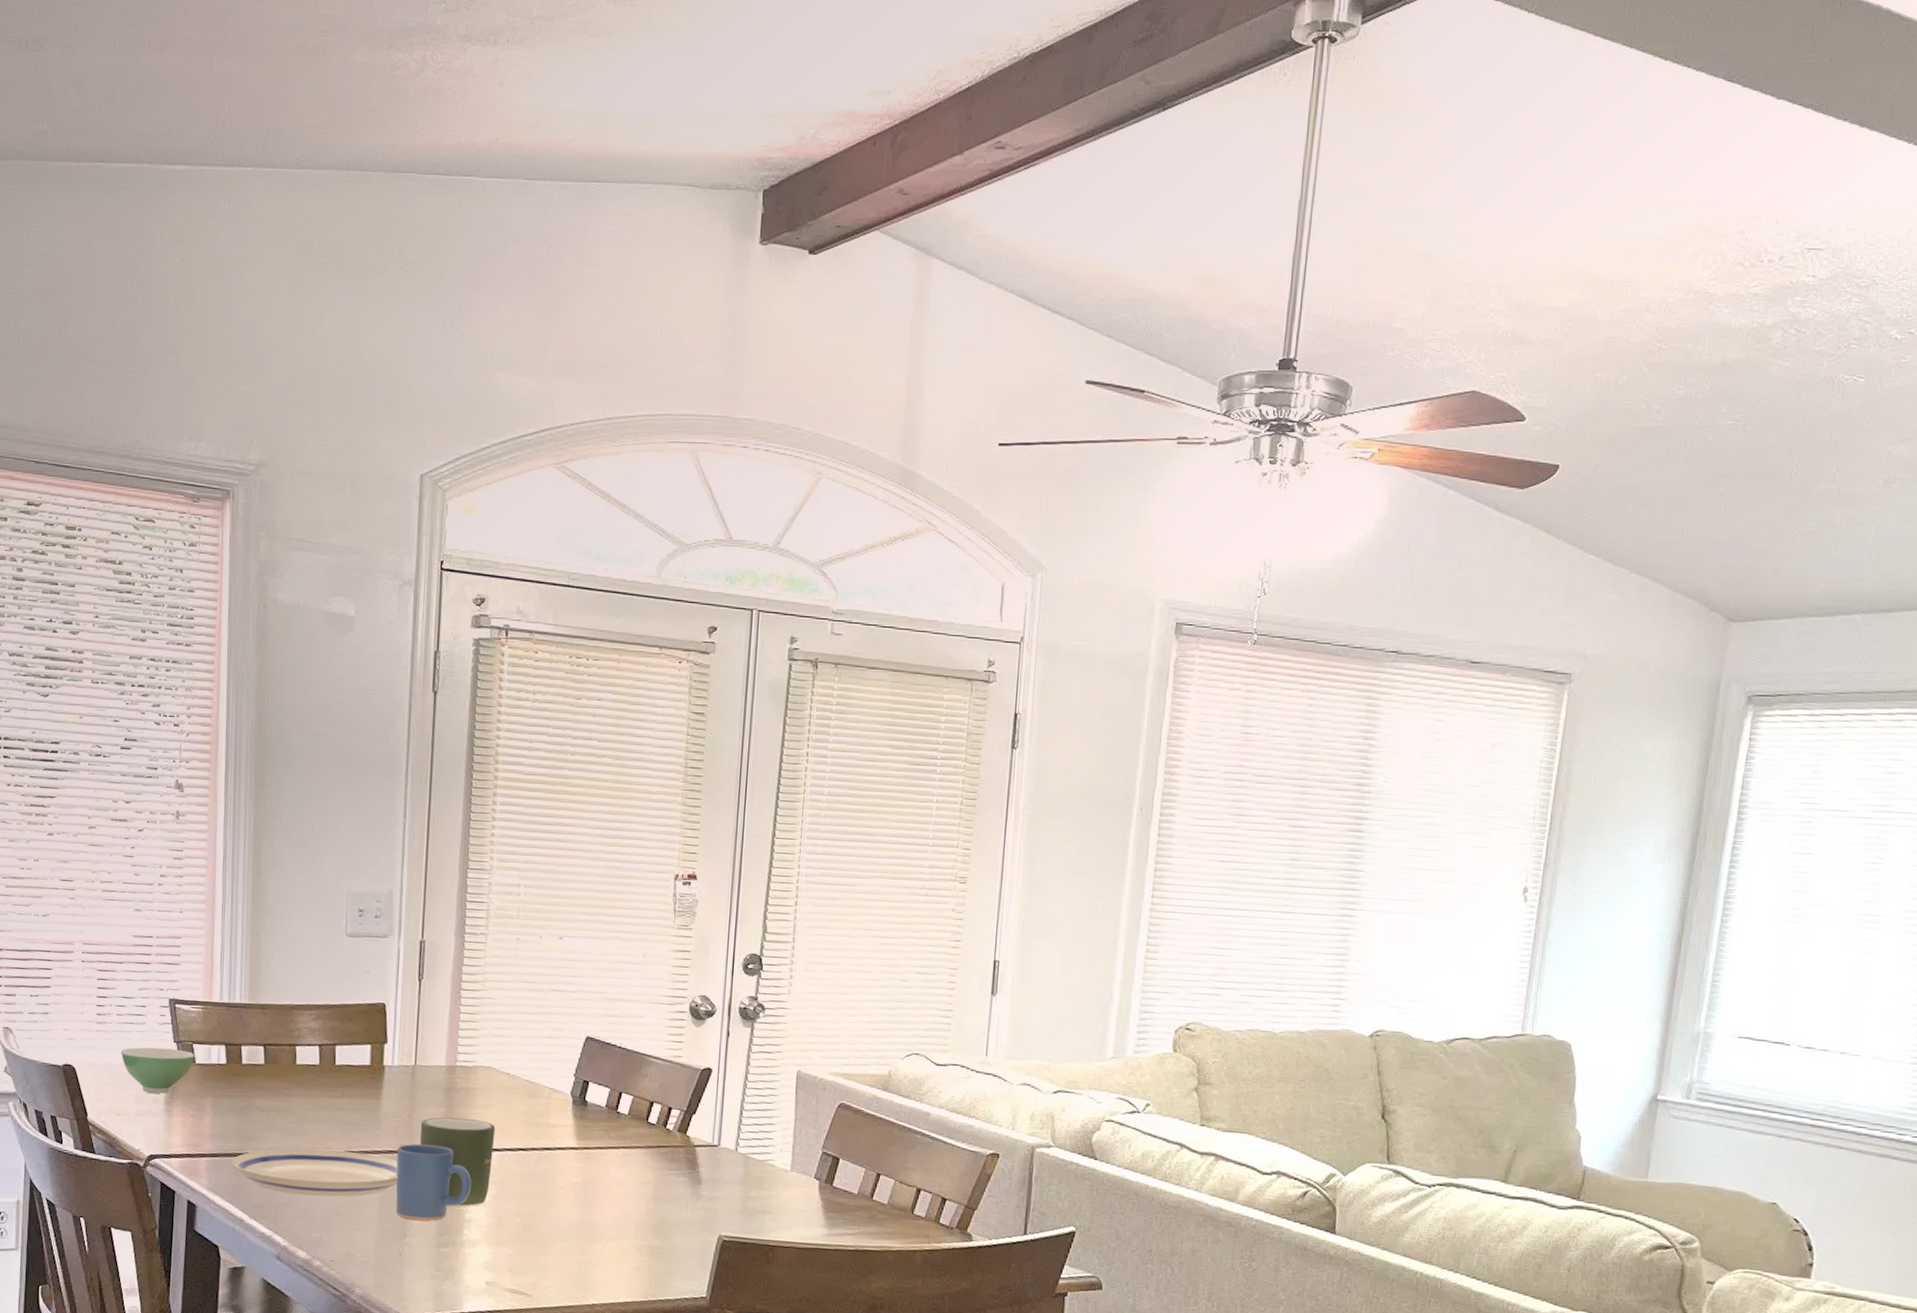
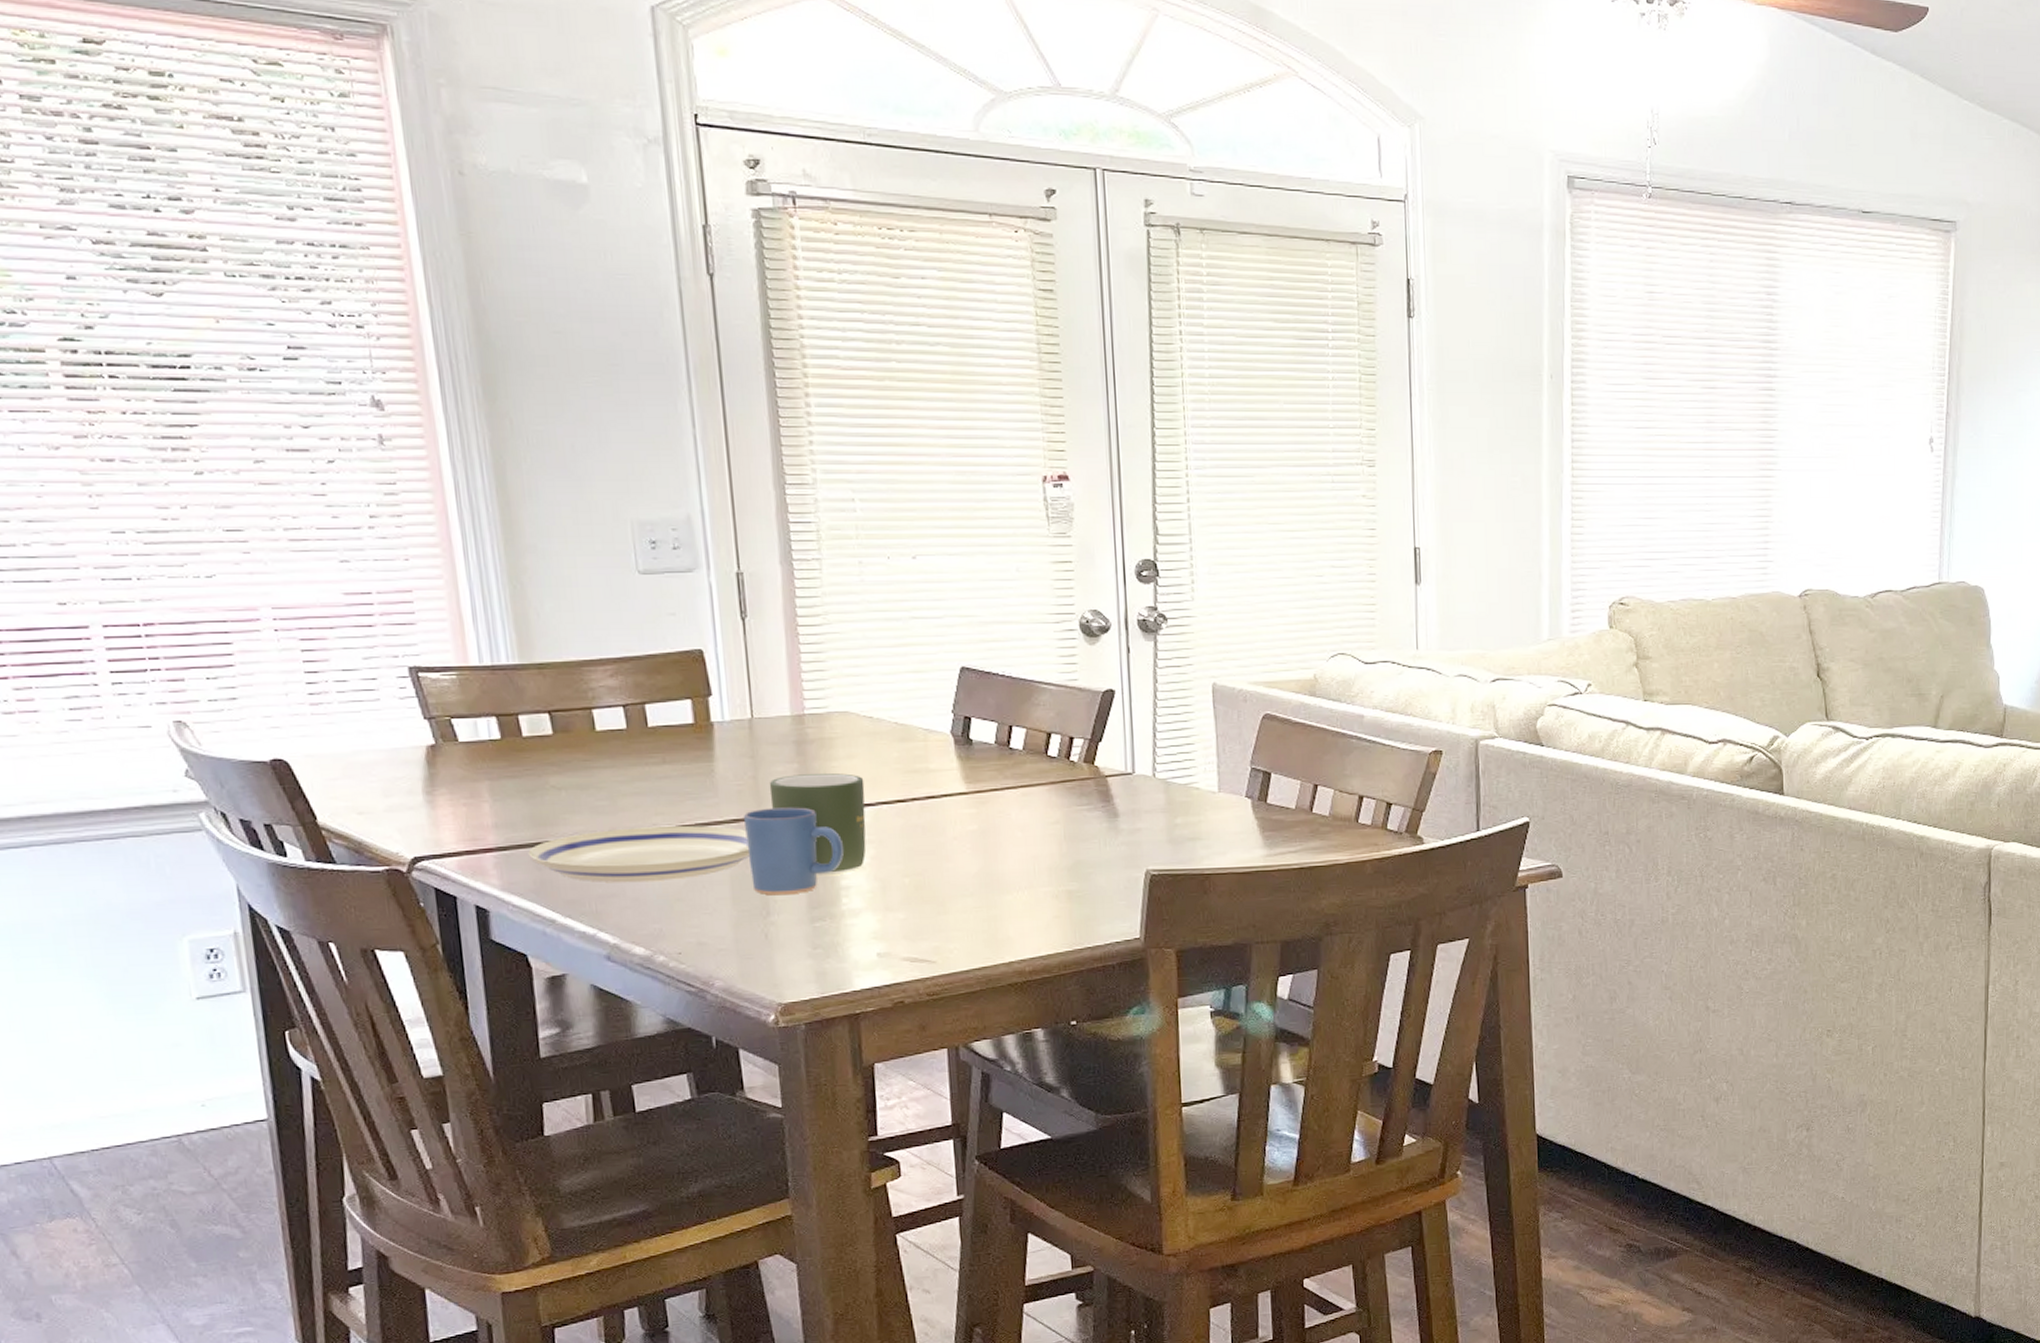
bowl: present [120,1047,195,1094] -> none [350,727,456,783]

